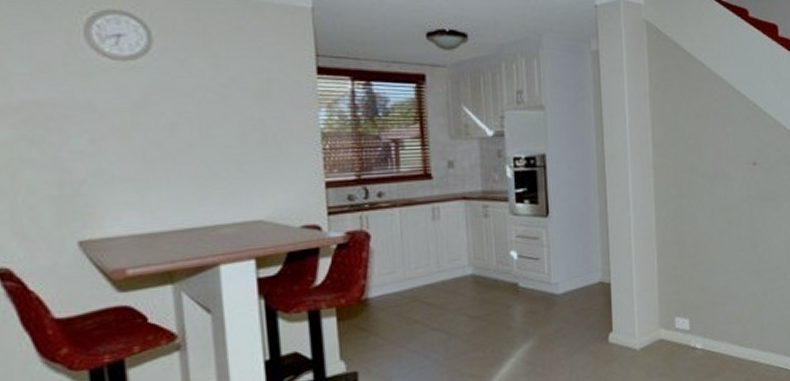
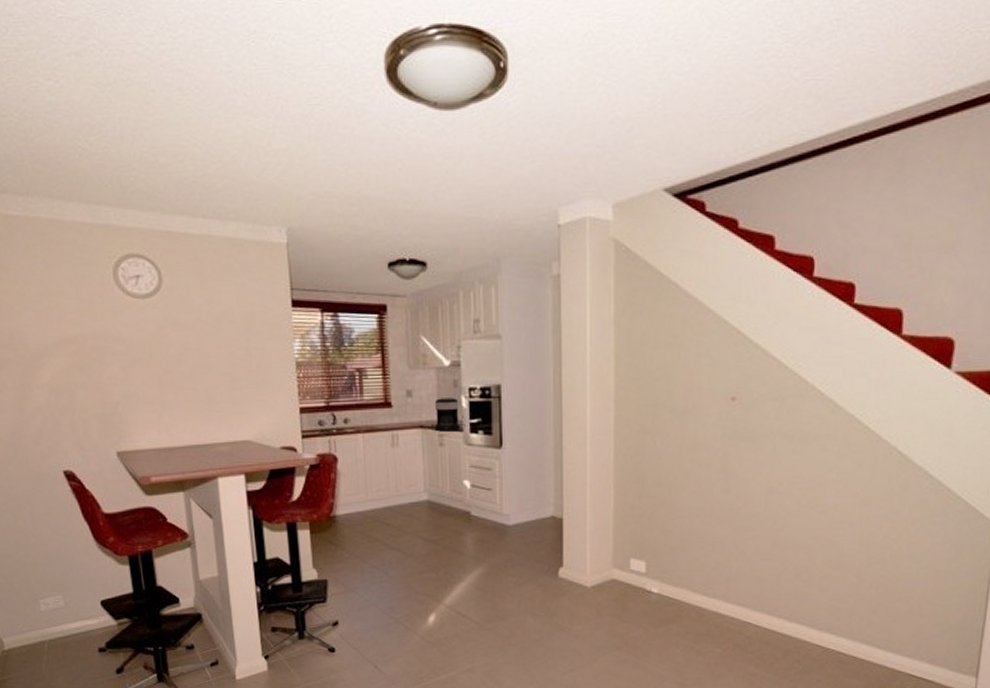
coffee maker: none [474,168,511,203] -> present [430,398,465,432]

